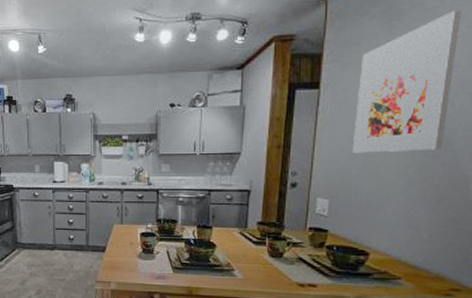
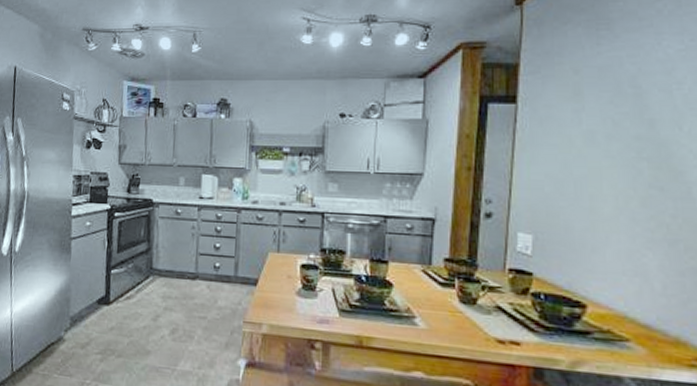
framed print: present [352,10,462,153] -> none [559,21,683,181]

